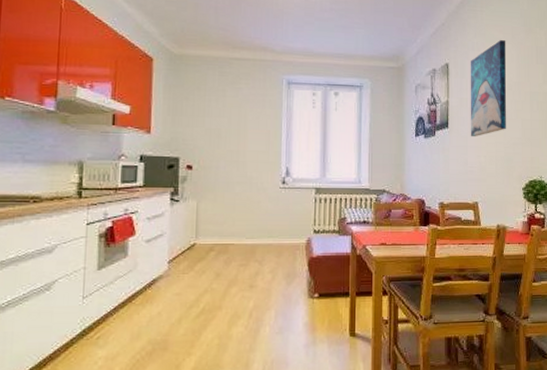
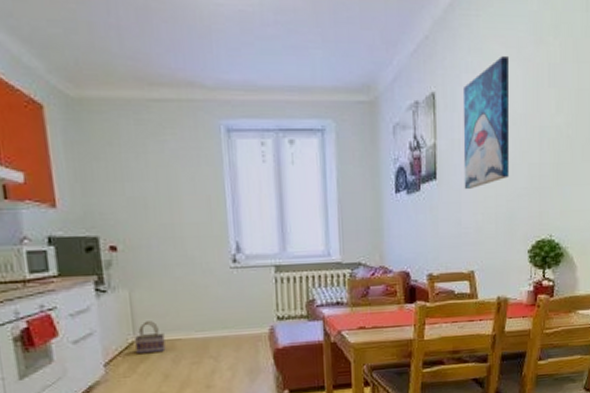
basket: none [196,227,221,255] -> present [135,321,166,355]

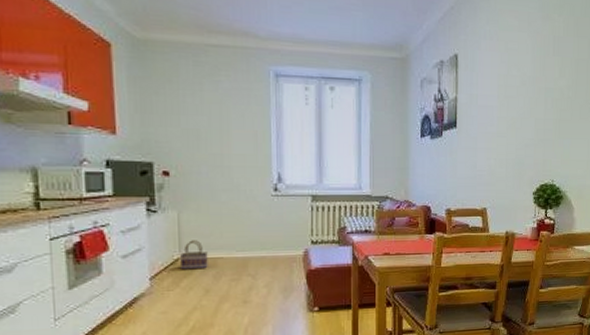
wall art: present [462,56,510,190] -> none [480,28,522,138]

